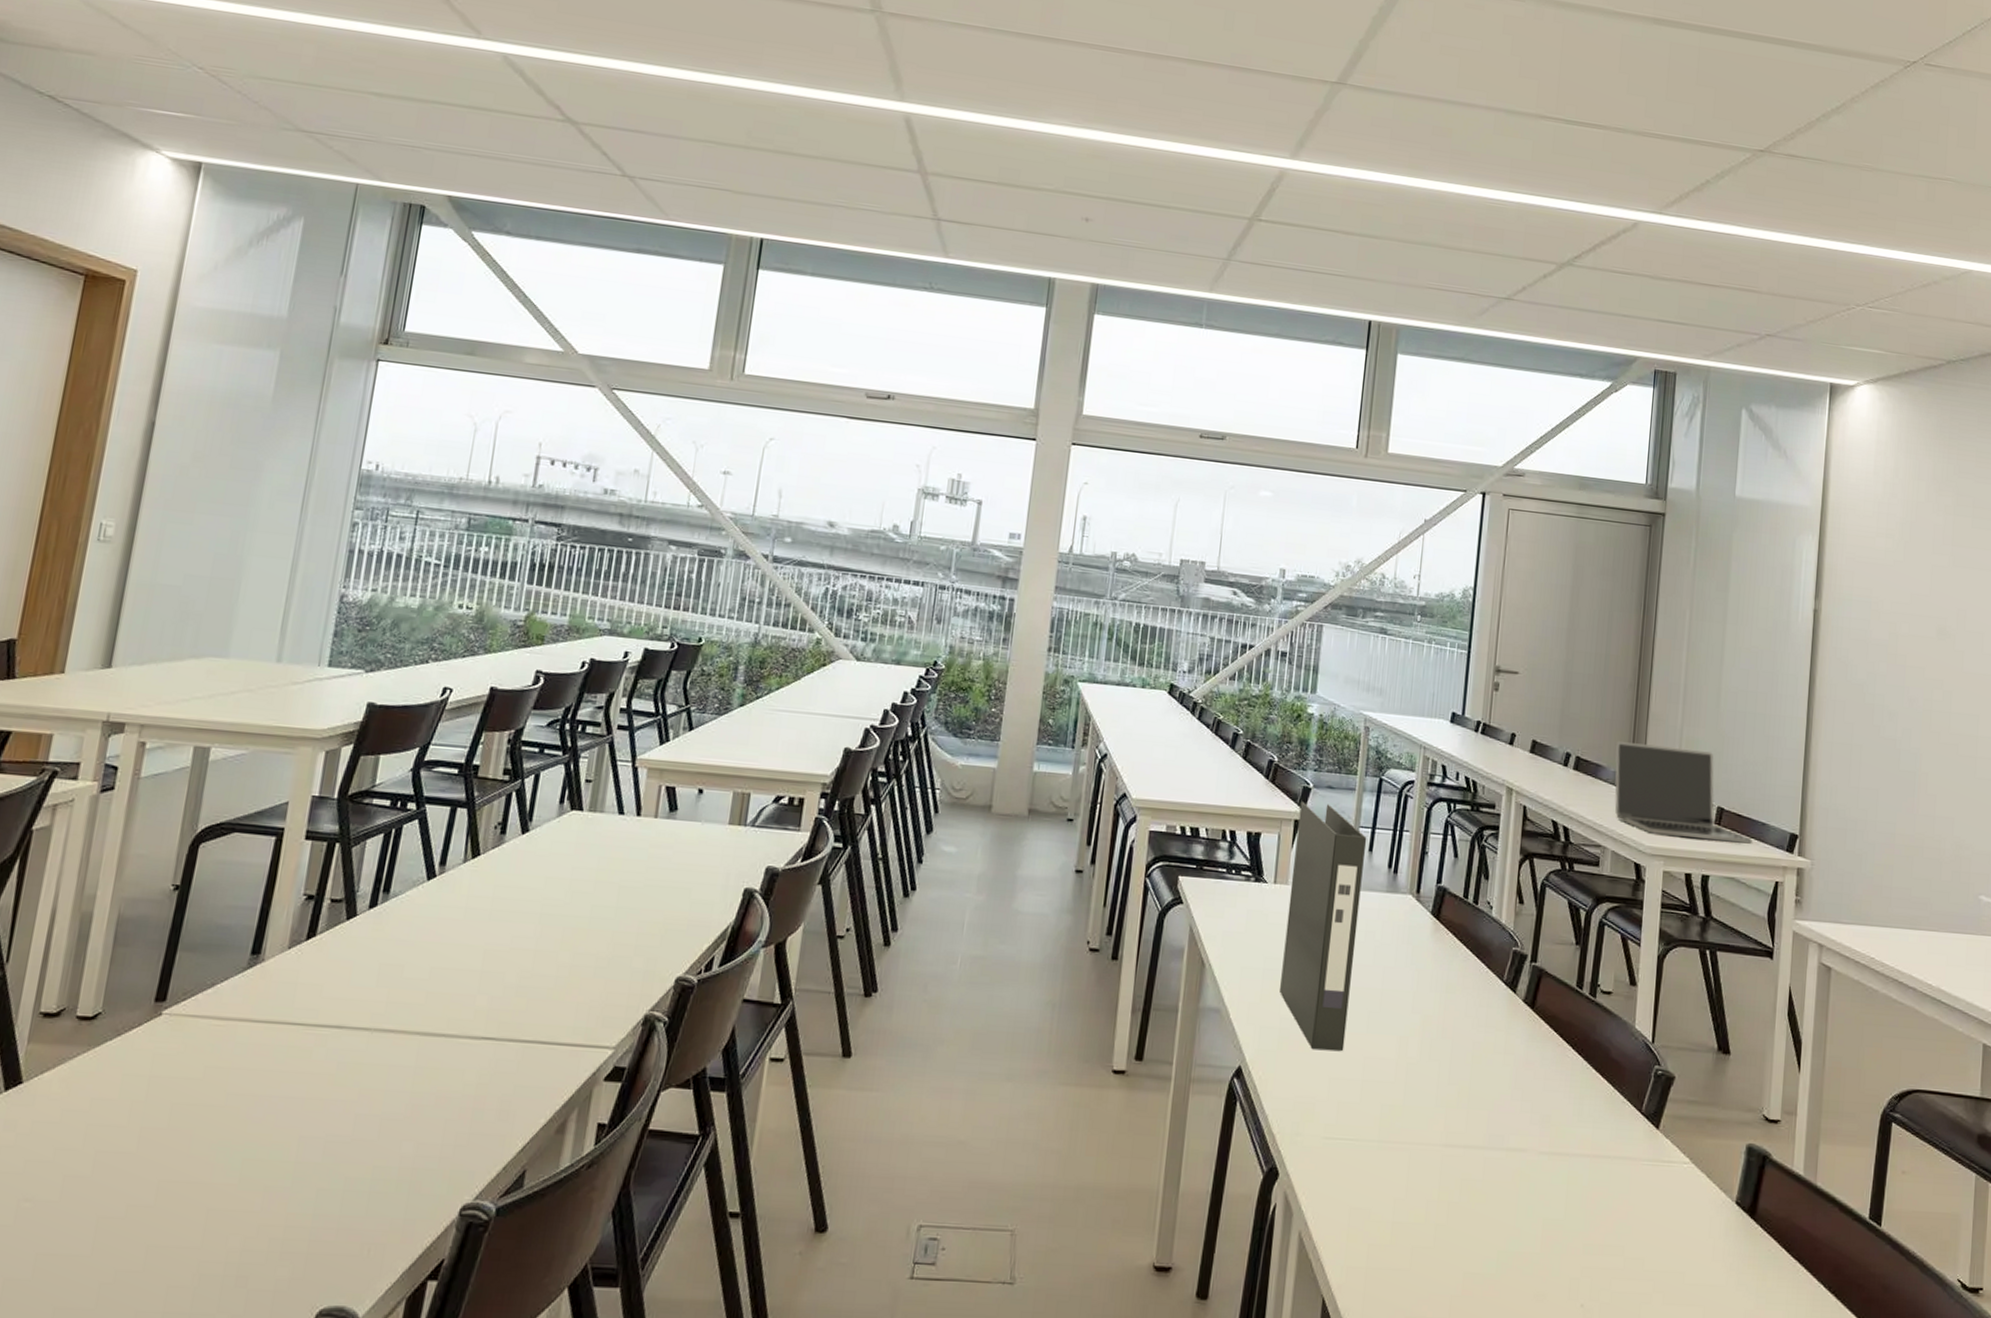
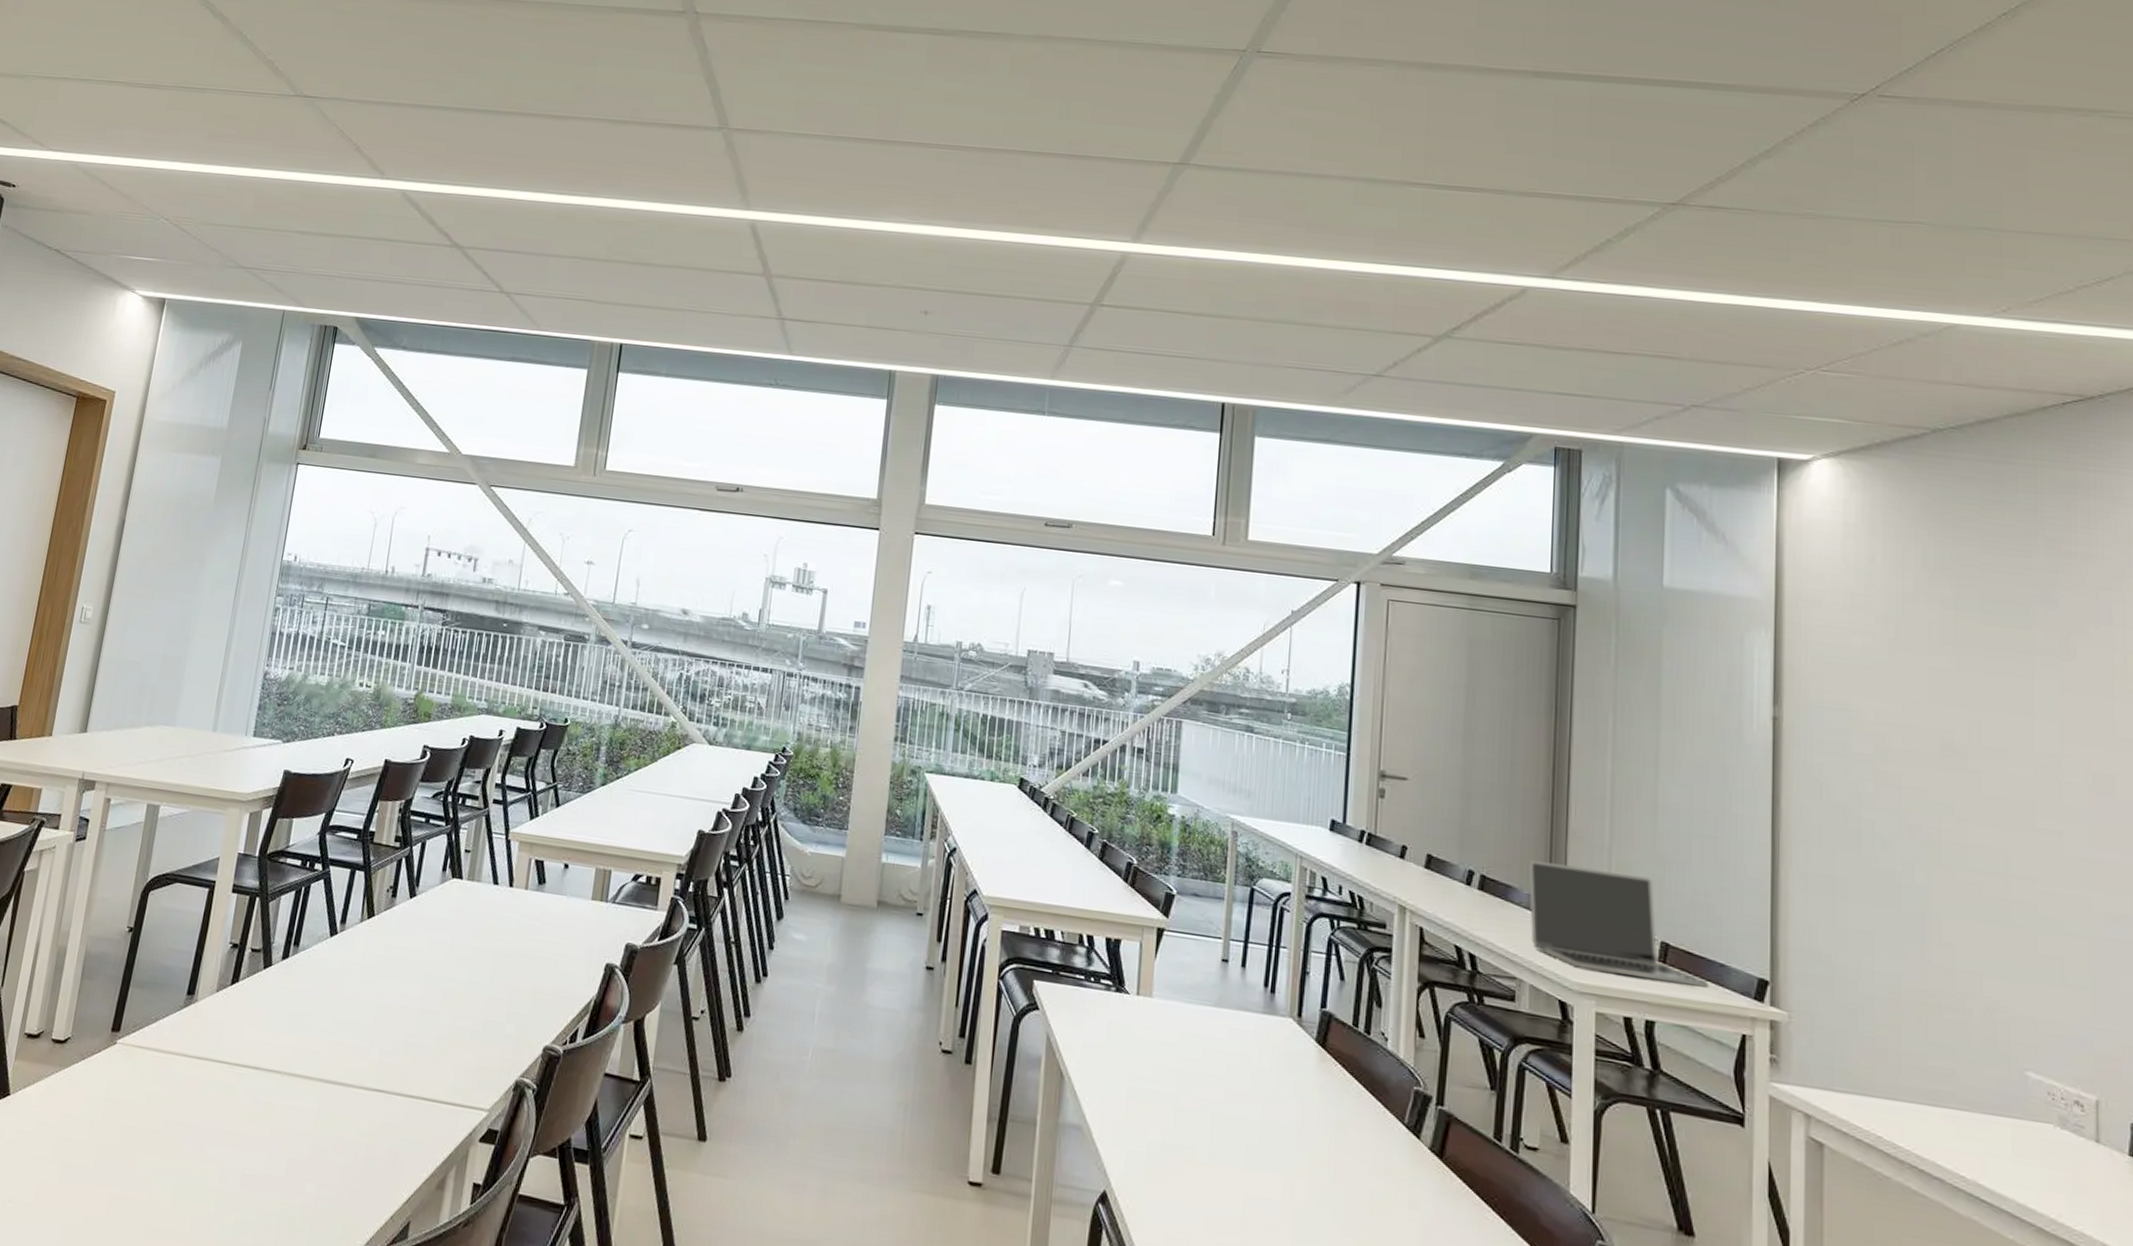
binder: present [1280,801,1367,1052] -> none [1146,908,1239,1186]

